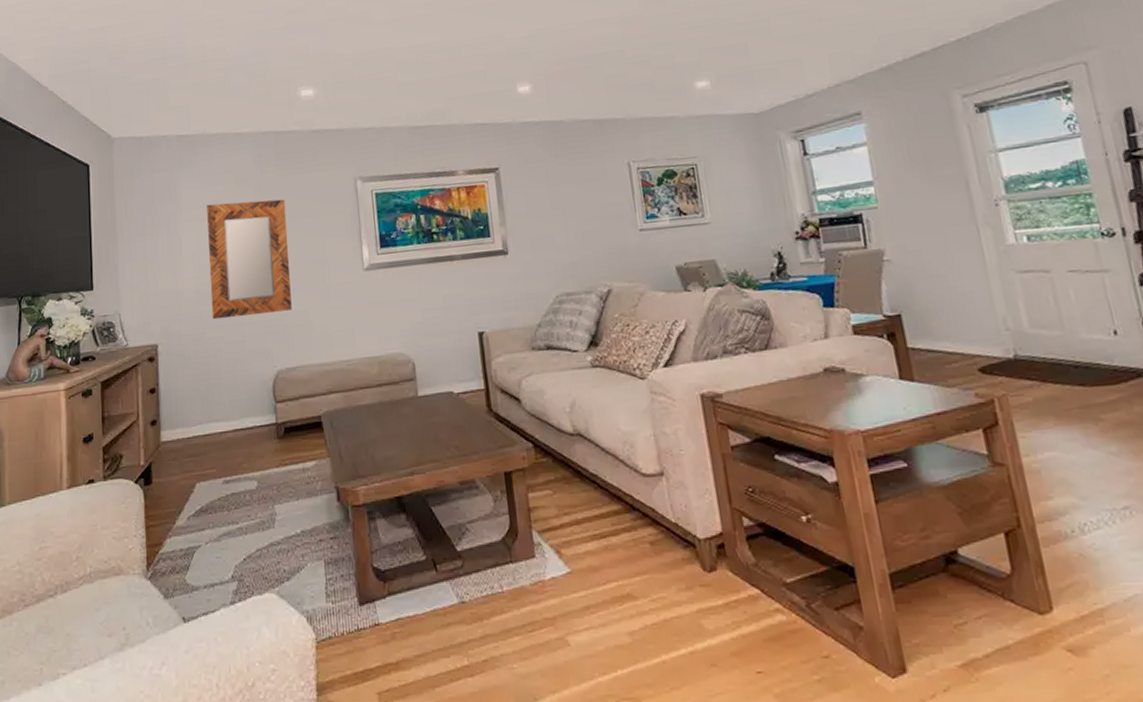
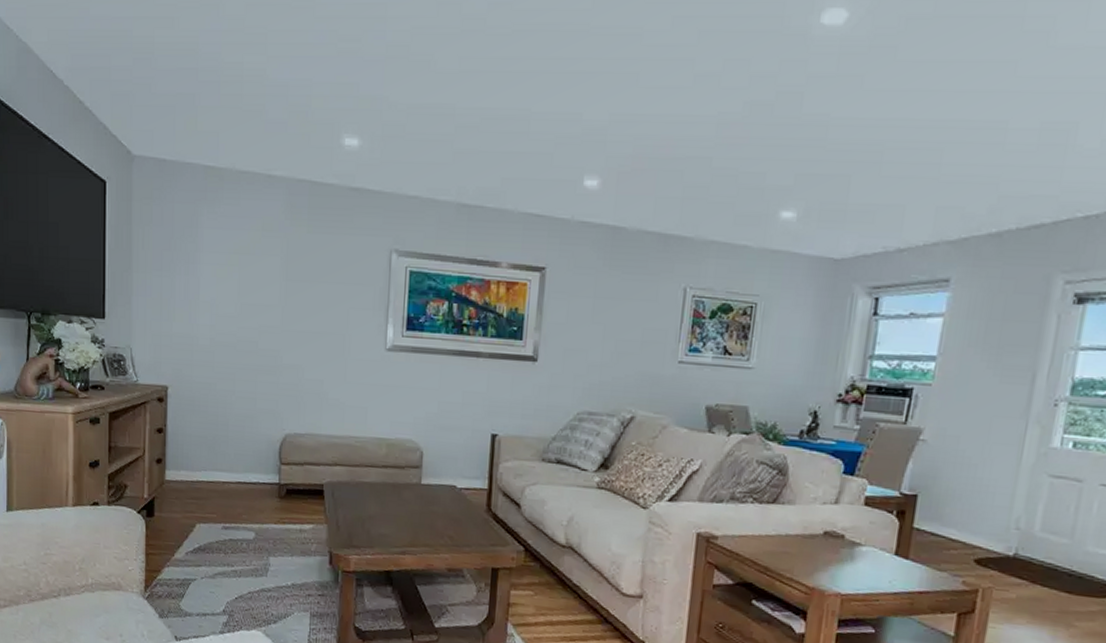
home mirror: present [207,199,292,320] -> none [225,250,313,377]

